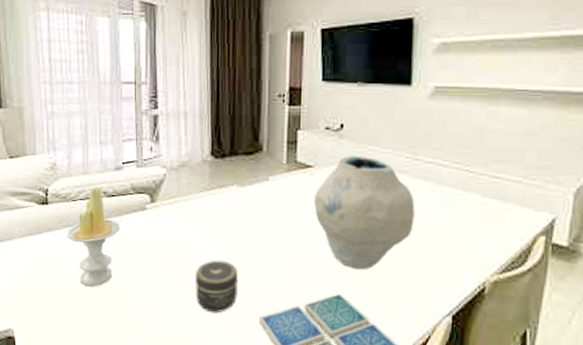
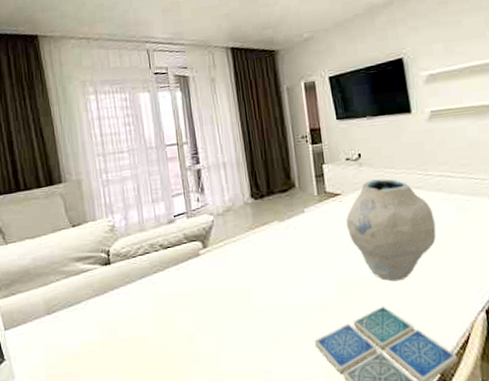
candle: present [67,186,121,287] -> none [130,240,179,337]
jar: present [195,260,239,314] -> none [251,291,292,344]

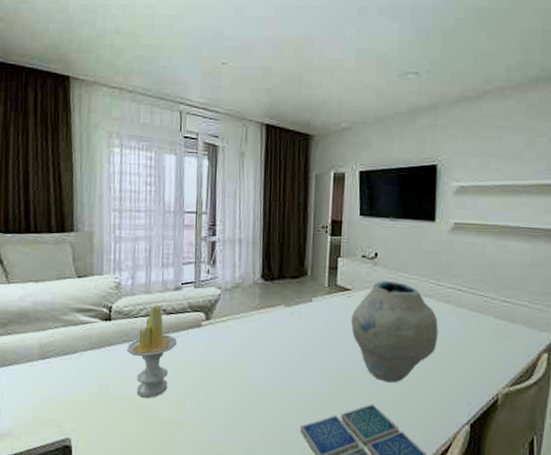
candle: none [130,240,179,337] -> present [127,304,177,398]

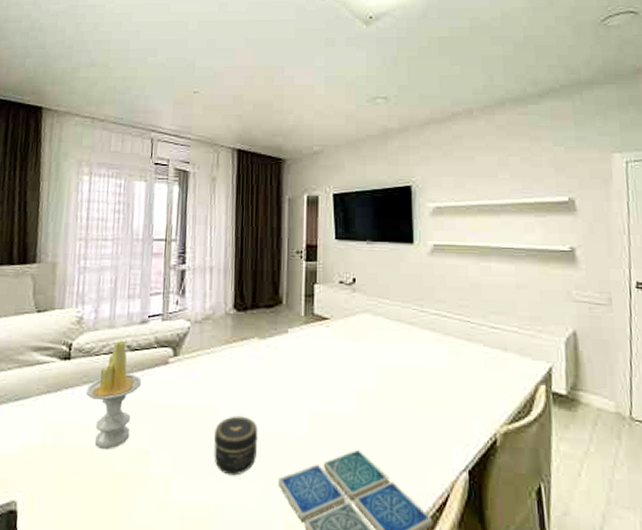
jar: none [243,373,283,423] -> present [214,416,259,476]
vase: present [351,281,438,383] -> none [331,308,425,424]

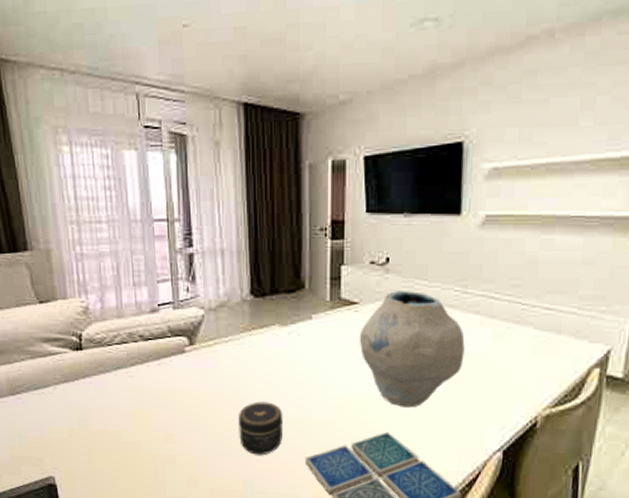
candle: present [86,340,142,449] -> none [104,330,160,433]
vase: none [331,308,425,424] -> present [360,291,465,408]

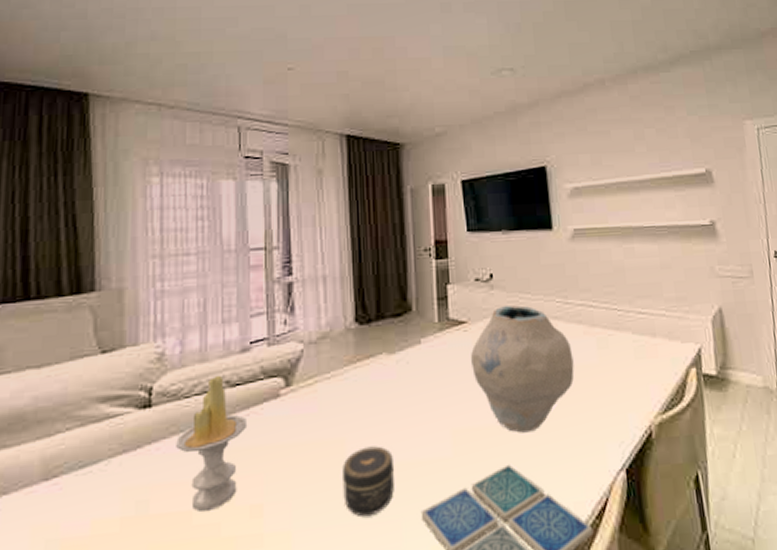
candle: none [104,330,160,433] -> present [176,375,248,511]

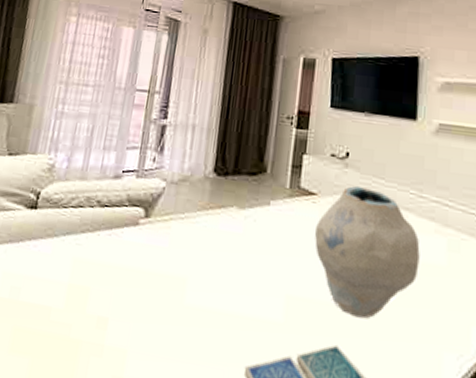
candle: present [176,375,248,511] -> none [49,193,109,312]
jar: present [343,446,395,517] -> none [177,290,228,358]

